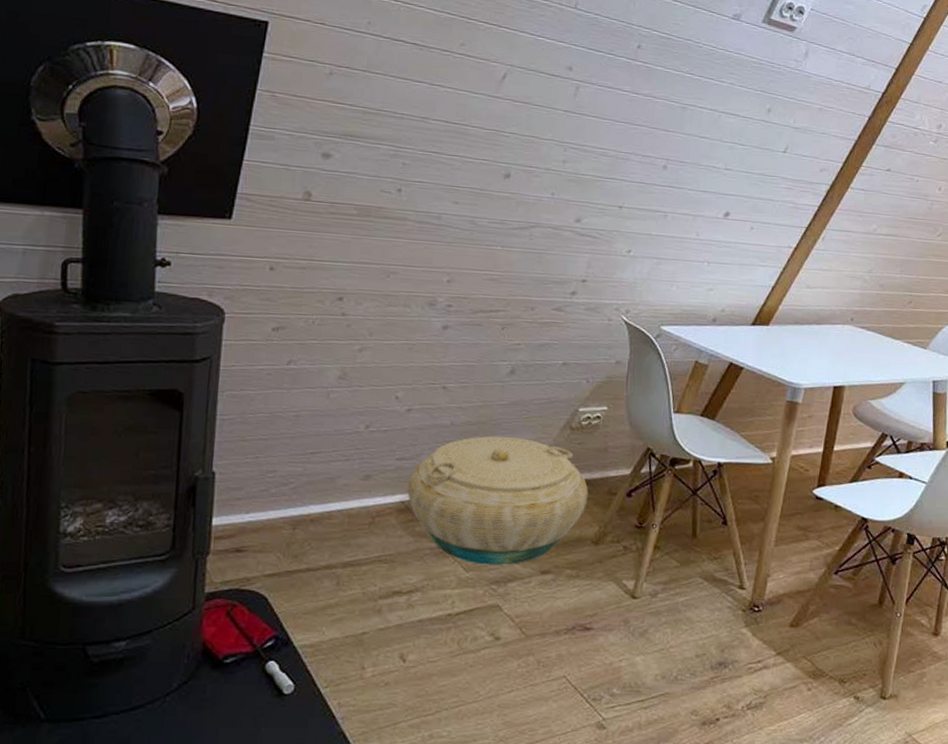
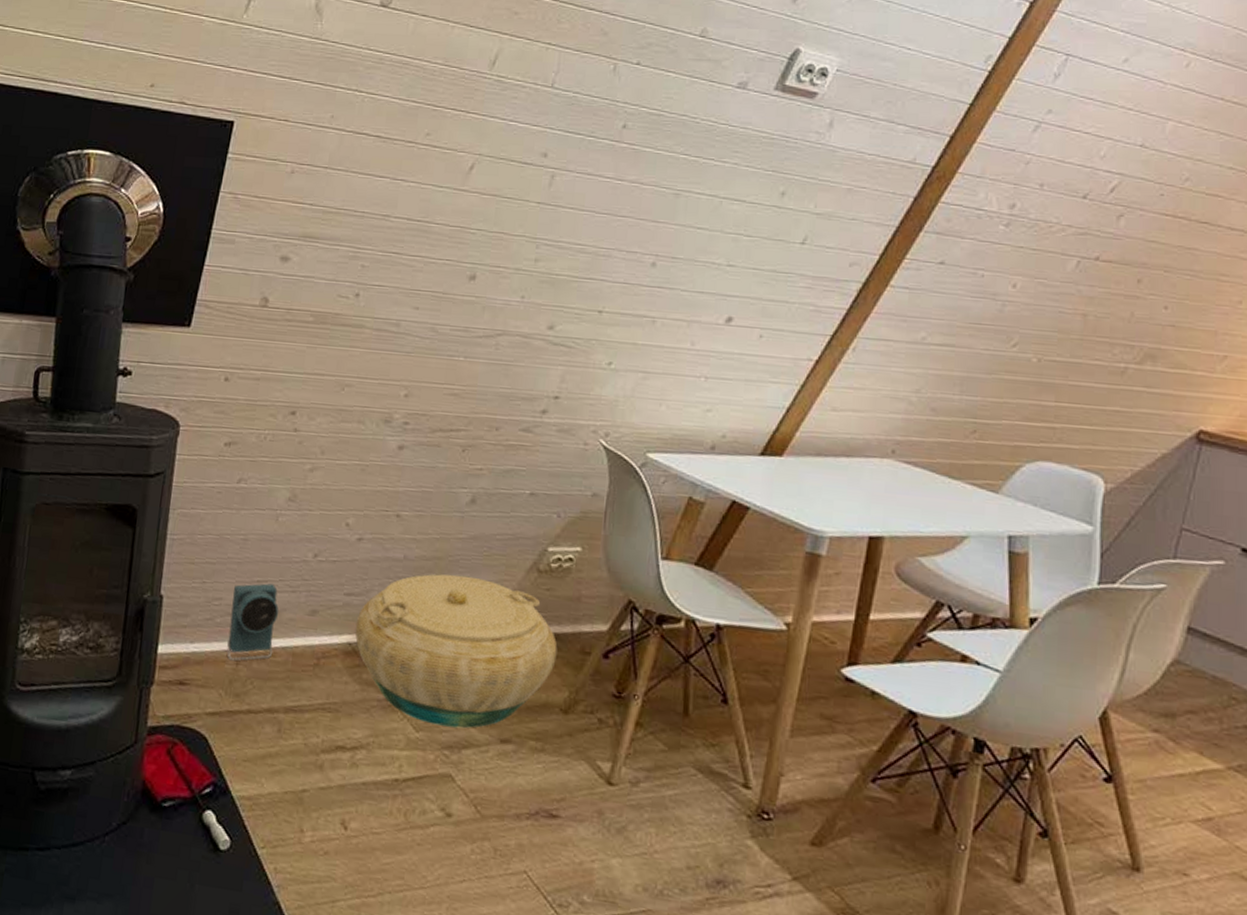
lantern: none [282,454,334,527] -> present [226,583,279,661]

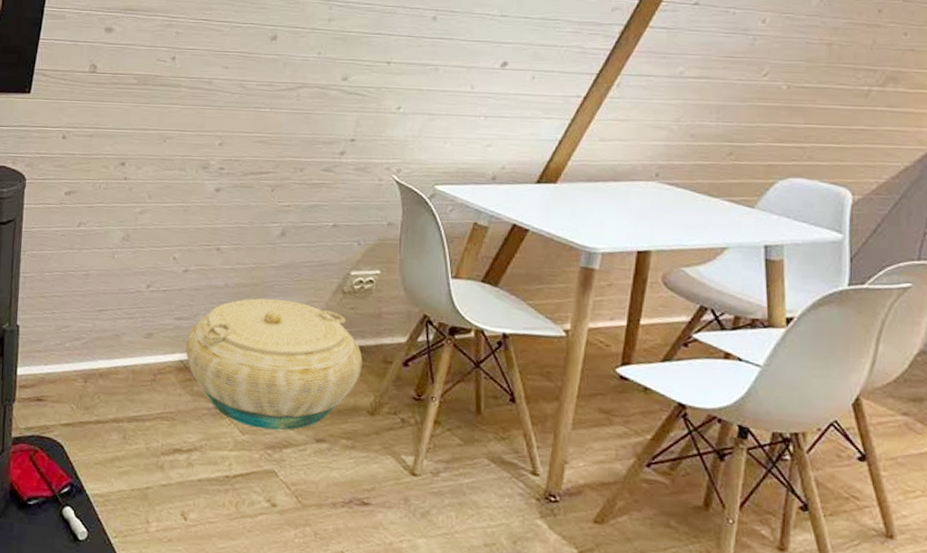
lantern: present [226,583,279,661] -> none [75,312,119,380]

